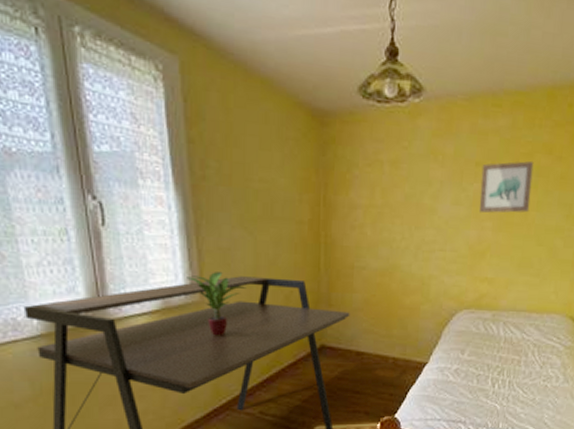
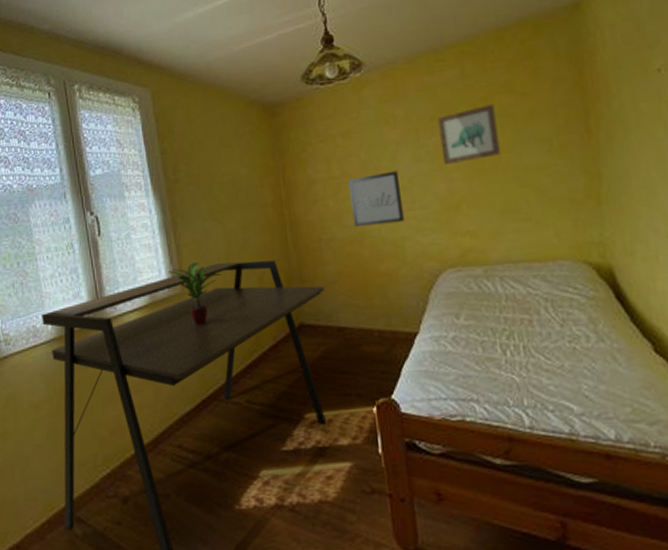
wall art: none [387,209,437,261] -> present [348,170,405,226]

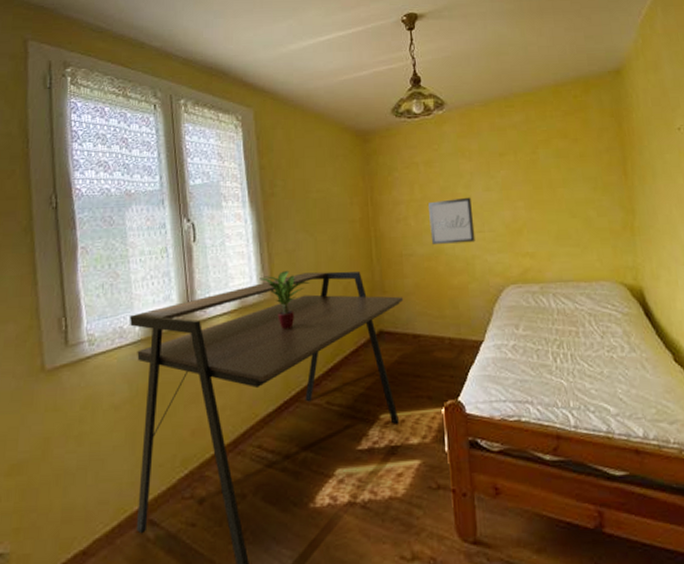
wall art: present [437,104,501,166] -> none [505,146,557,195]

